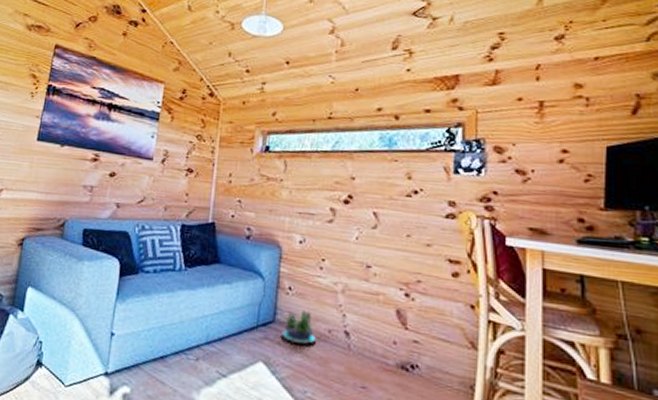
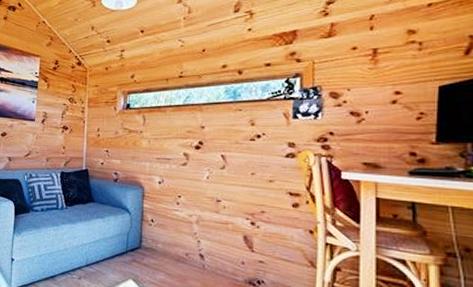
potted plant: present [282,310,316,344] -> none [147,238,176,265]

